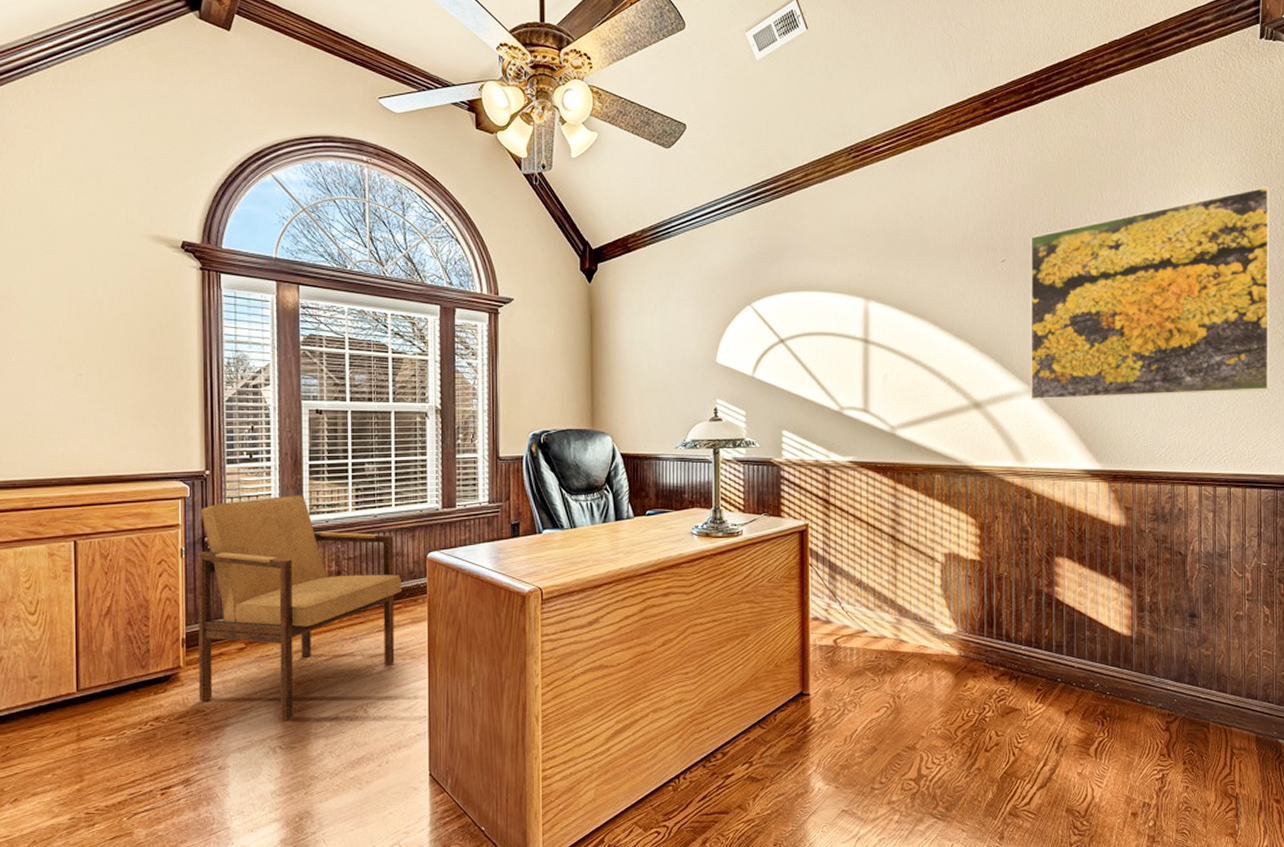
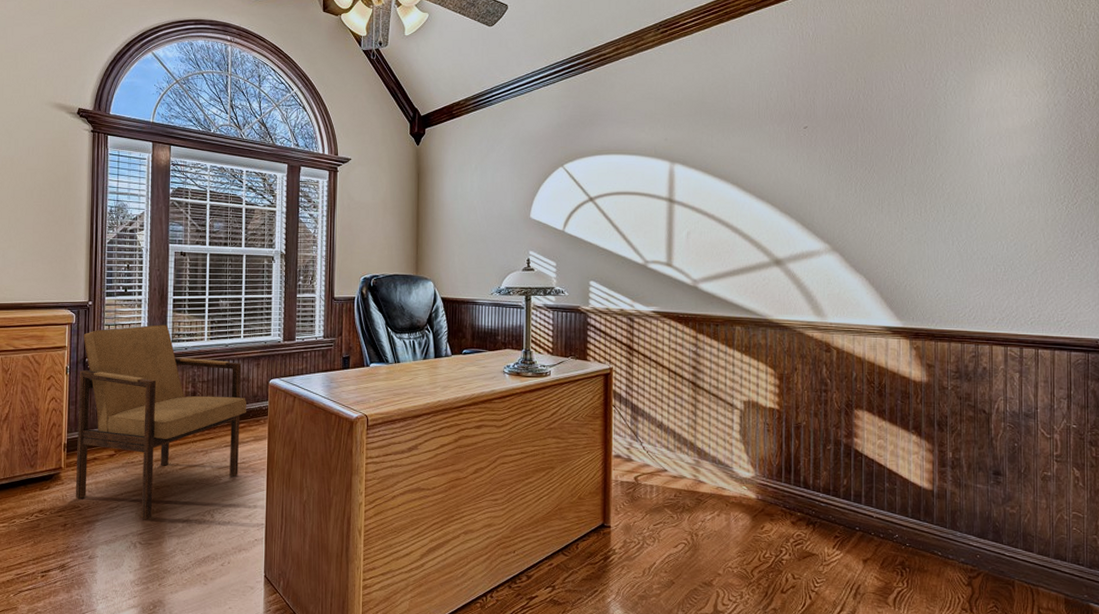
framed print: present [1030,186,1270,400] -> none [831,56,1081,259]

